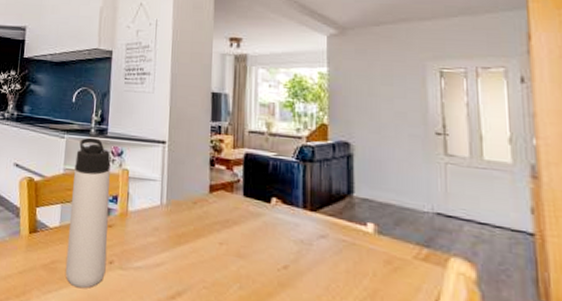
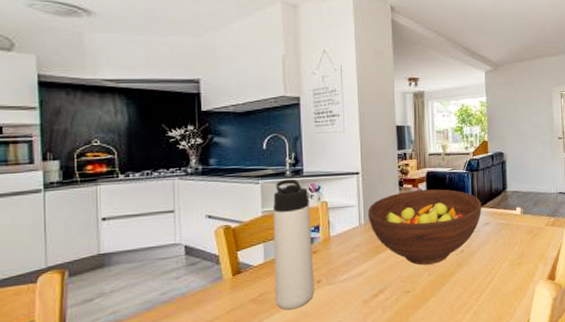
fruit bowl: none [170,173,316,276] -> present [367,189,482,265]

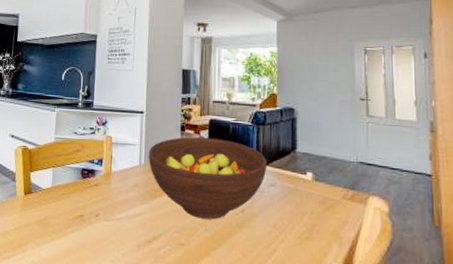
thermos bottle: present [273,178,315,310] -> none [57,110,96,239]

